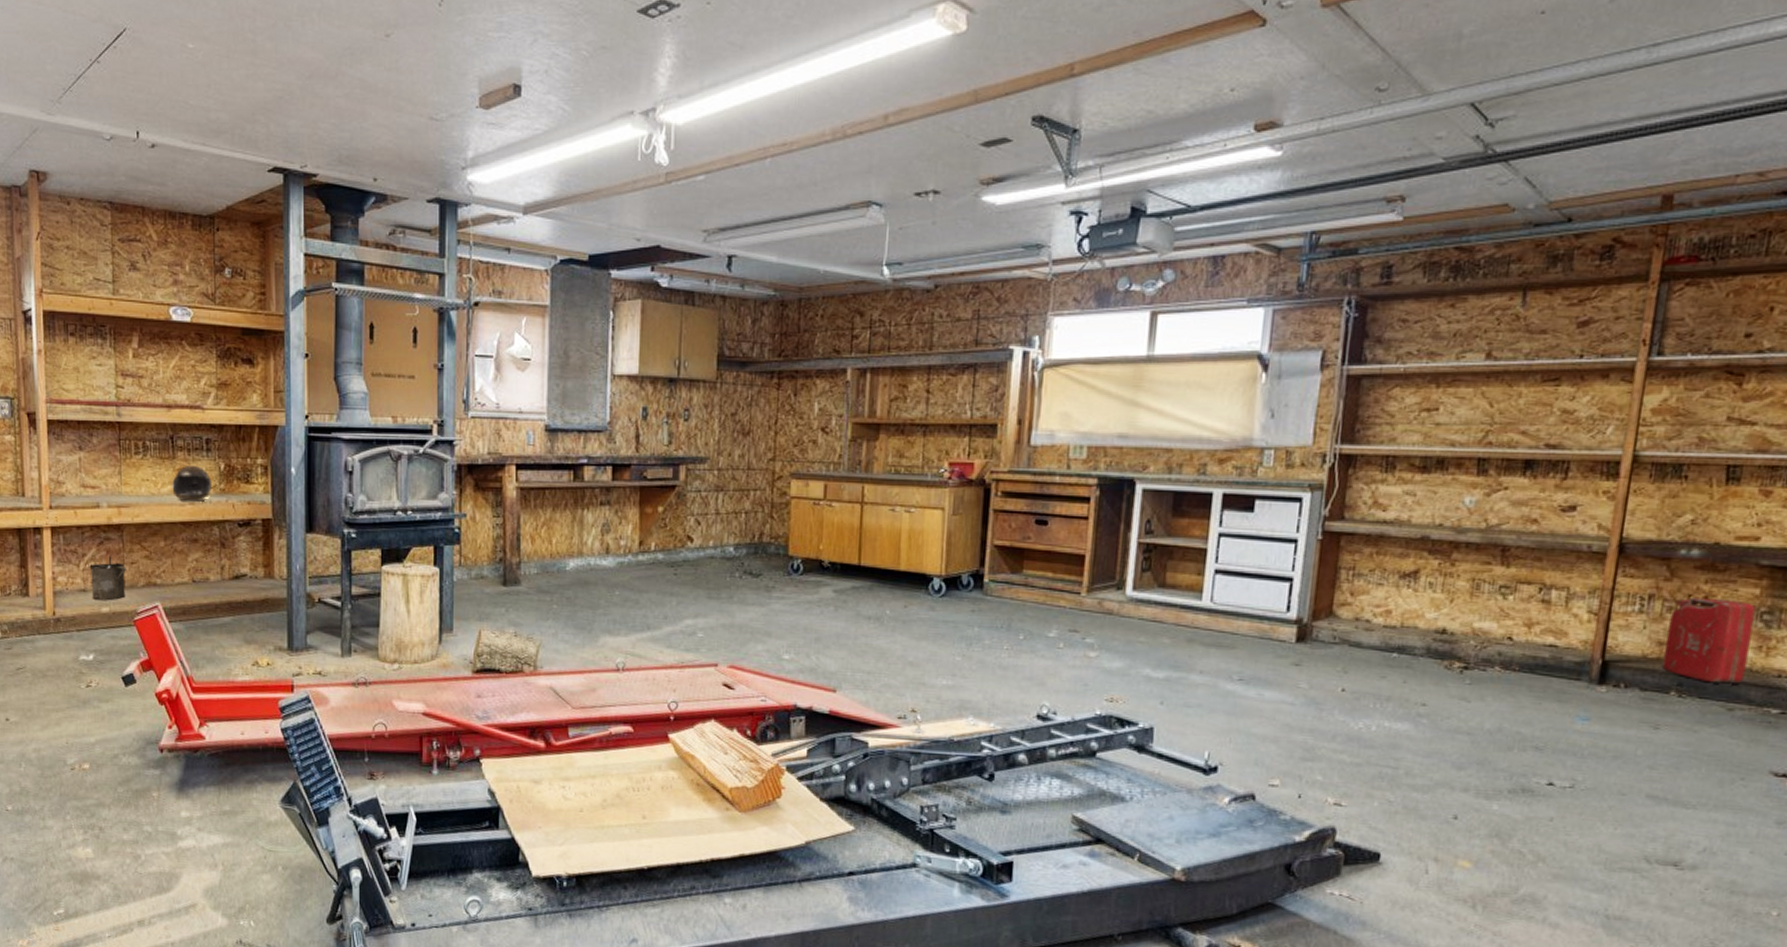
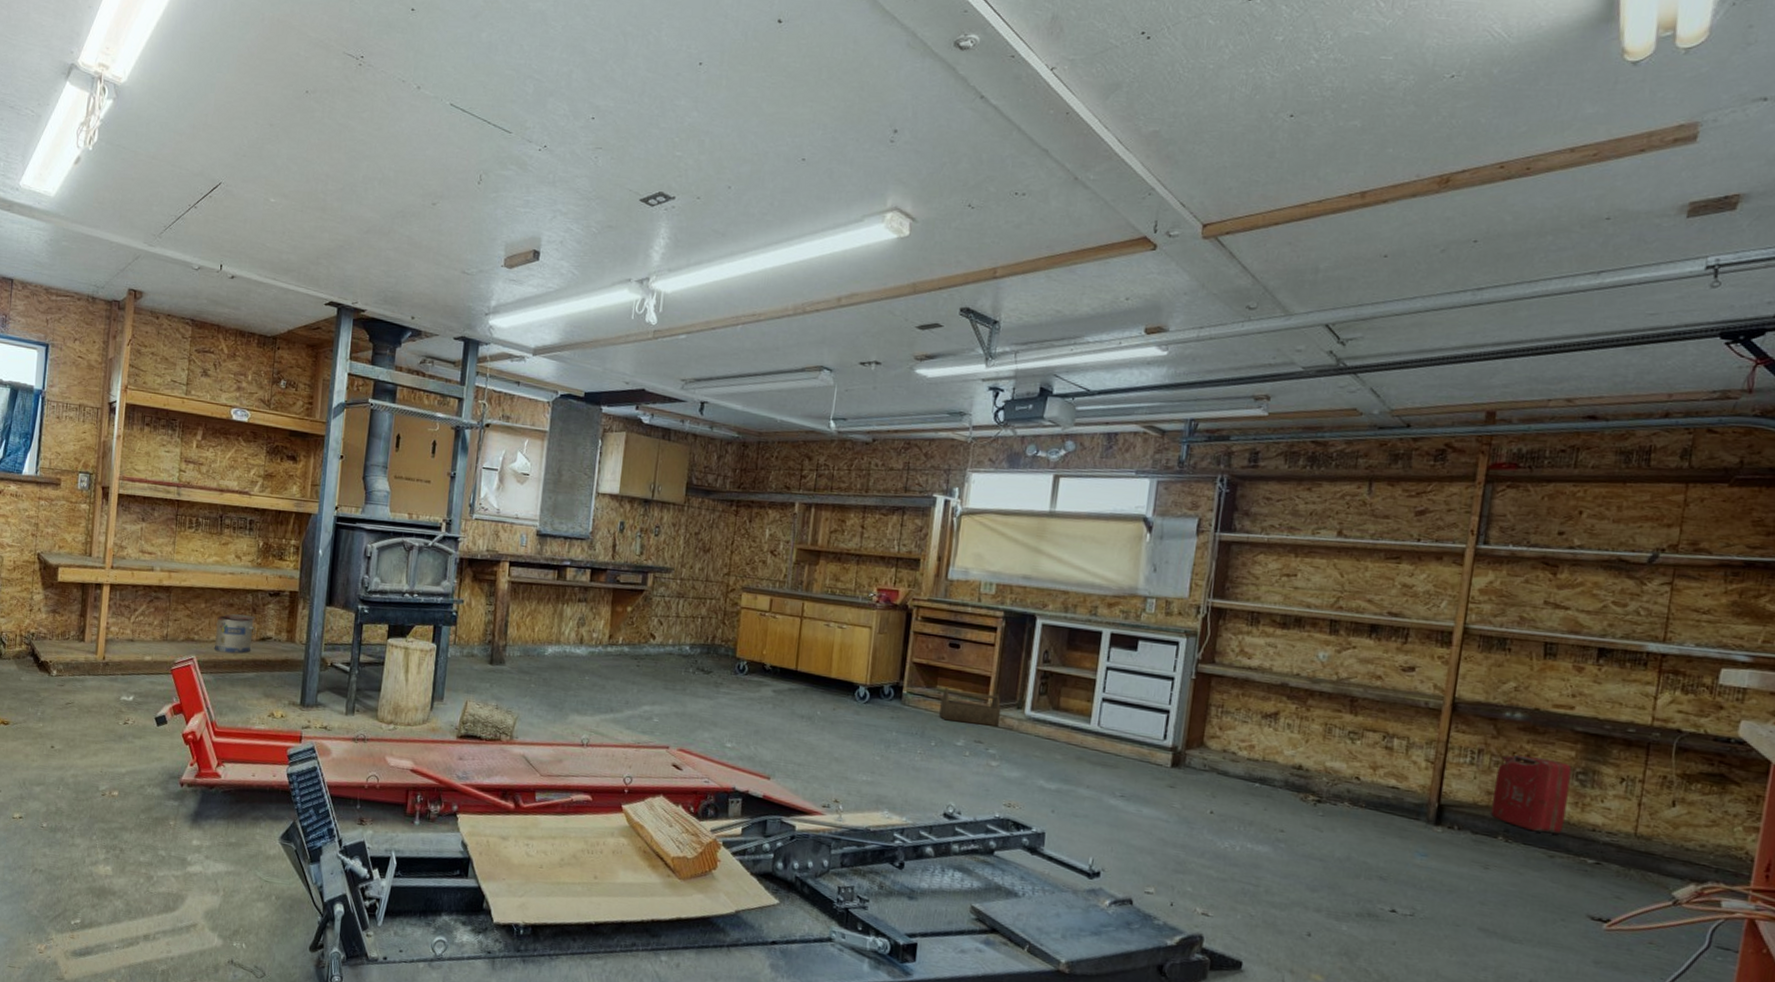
bucket: present [89,556,126,601] -> none [138,612,170,651]
motorcycle helmet: present [172,466,213,502] -> none [216,541,251,572]
paint can: none [179,550,228,597] -> present [214,613,257,655]
tool box: none [1027,572,1098,612] -> present [939,688,1001,727]

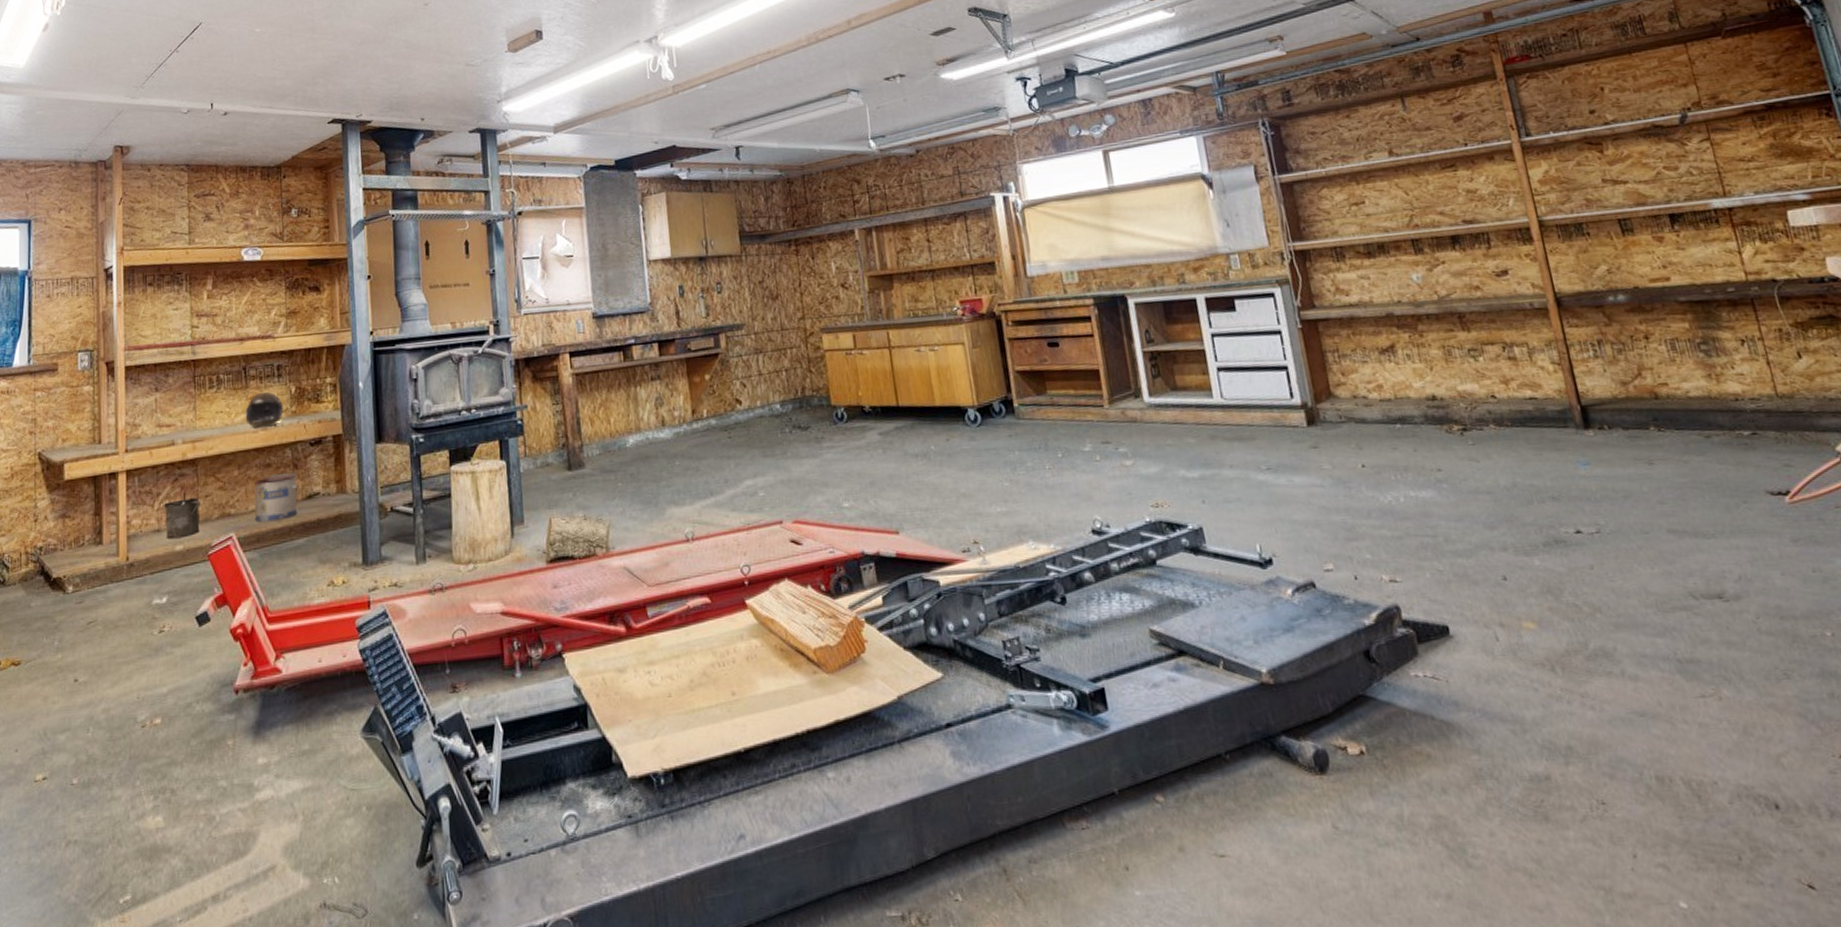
bucket: none [138,612,170,651] -> present [164,492,200,539]
motorcycle helmet: none [216,541,251,572] -> present [245,392,284,428]
tool box: present [939,688,1001,727] -> none [1055,386,1121,427]
jerry can: present [1491,754,1572,835] -> none [1621,336,1708,415]

